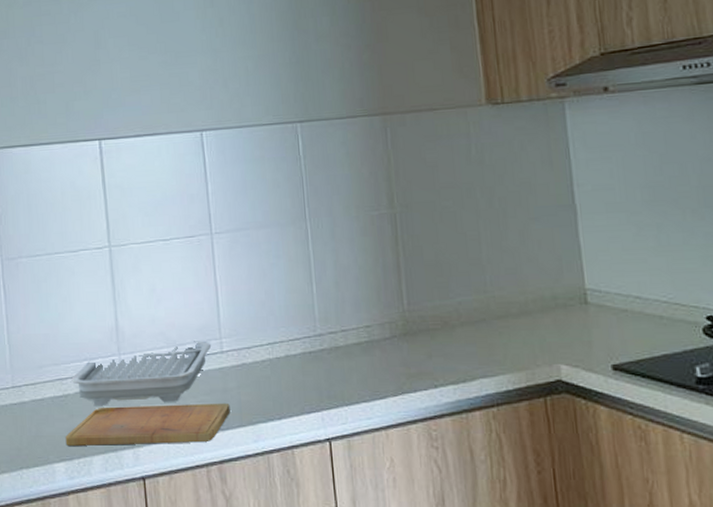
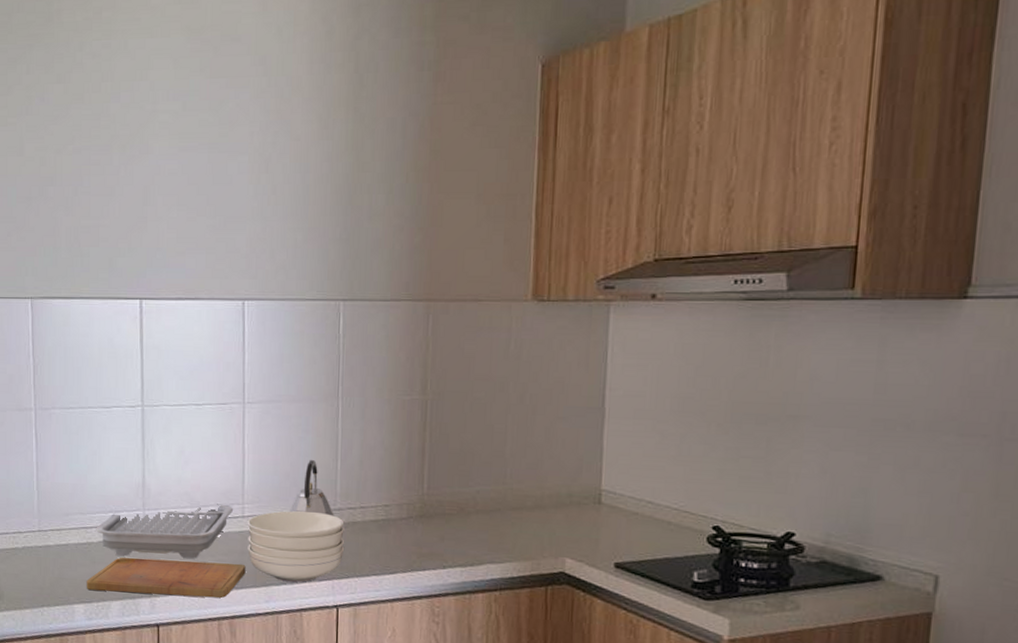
bowl: none [226,339,330,417] -> present [247,510,345,582]
kettle: none [269,286,316,343] -> present [290,460,334,516]

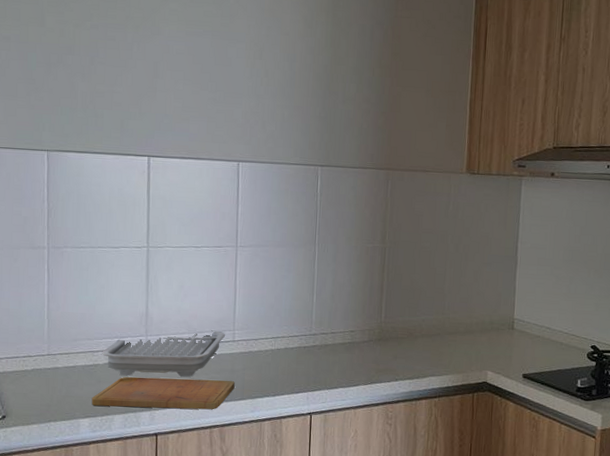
bowl: present [247,510,345,582] -> none [237,335,318,395]
kettle: present [290,460,334,516] -> none [273,294,310,340]

